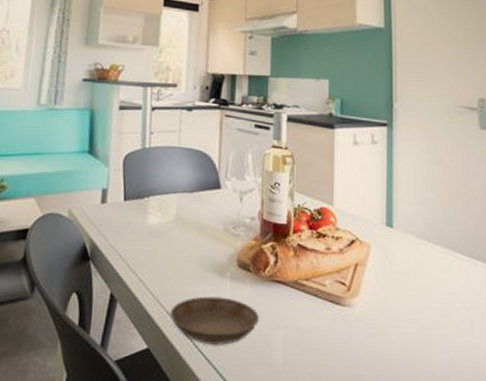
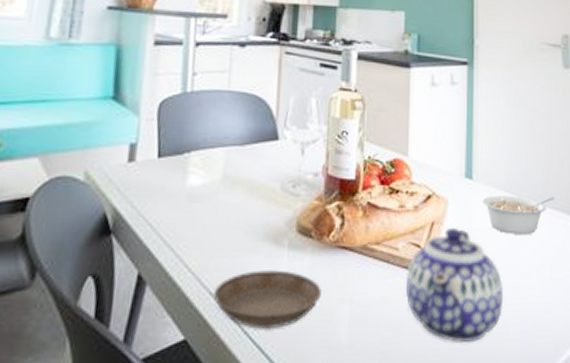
teapot: none [332,269,423,371] -> present [405,227,504,342]
legume: none [403,243,472,279] -> present [483,195,554,234]

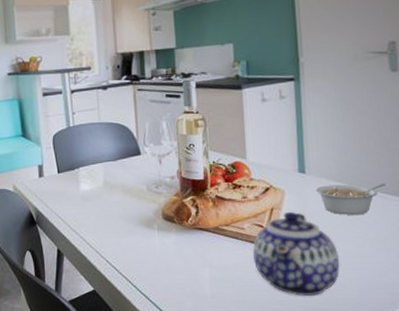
saucer: present [213,270,321,330] -> none [109,245,187,285]

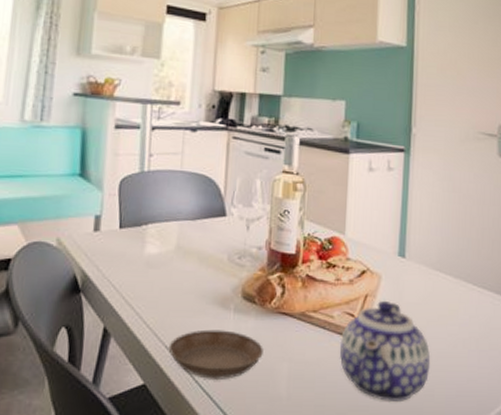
saucer: none [109,245,187,285] -> present [168,329,263,381]
legume: present [316,184,385,215] -> none [414,273,483,310]

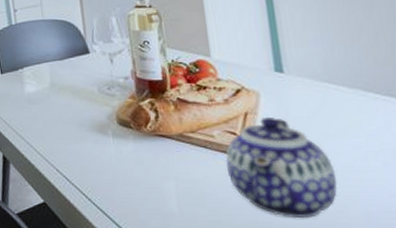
saucer: present [168,329,263,381] -> none [59,153,148,199]

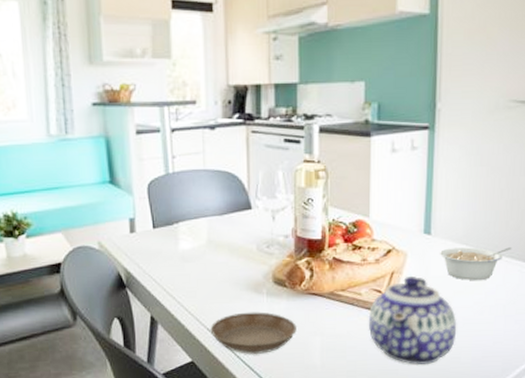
saucer: none [59,153,148,199] -> present [210,312,297,355]
legume: none [298,84,387,122] -> present [440,247,511,280]

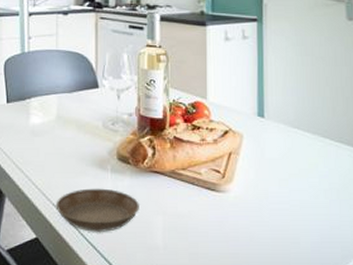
teapot: present [368,275,457,365] -> none [208,157,295,248]
legume: present [440,247,511,280] -> none [274,131,340,163]

